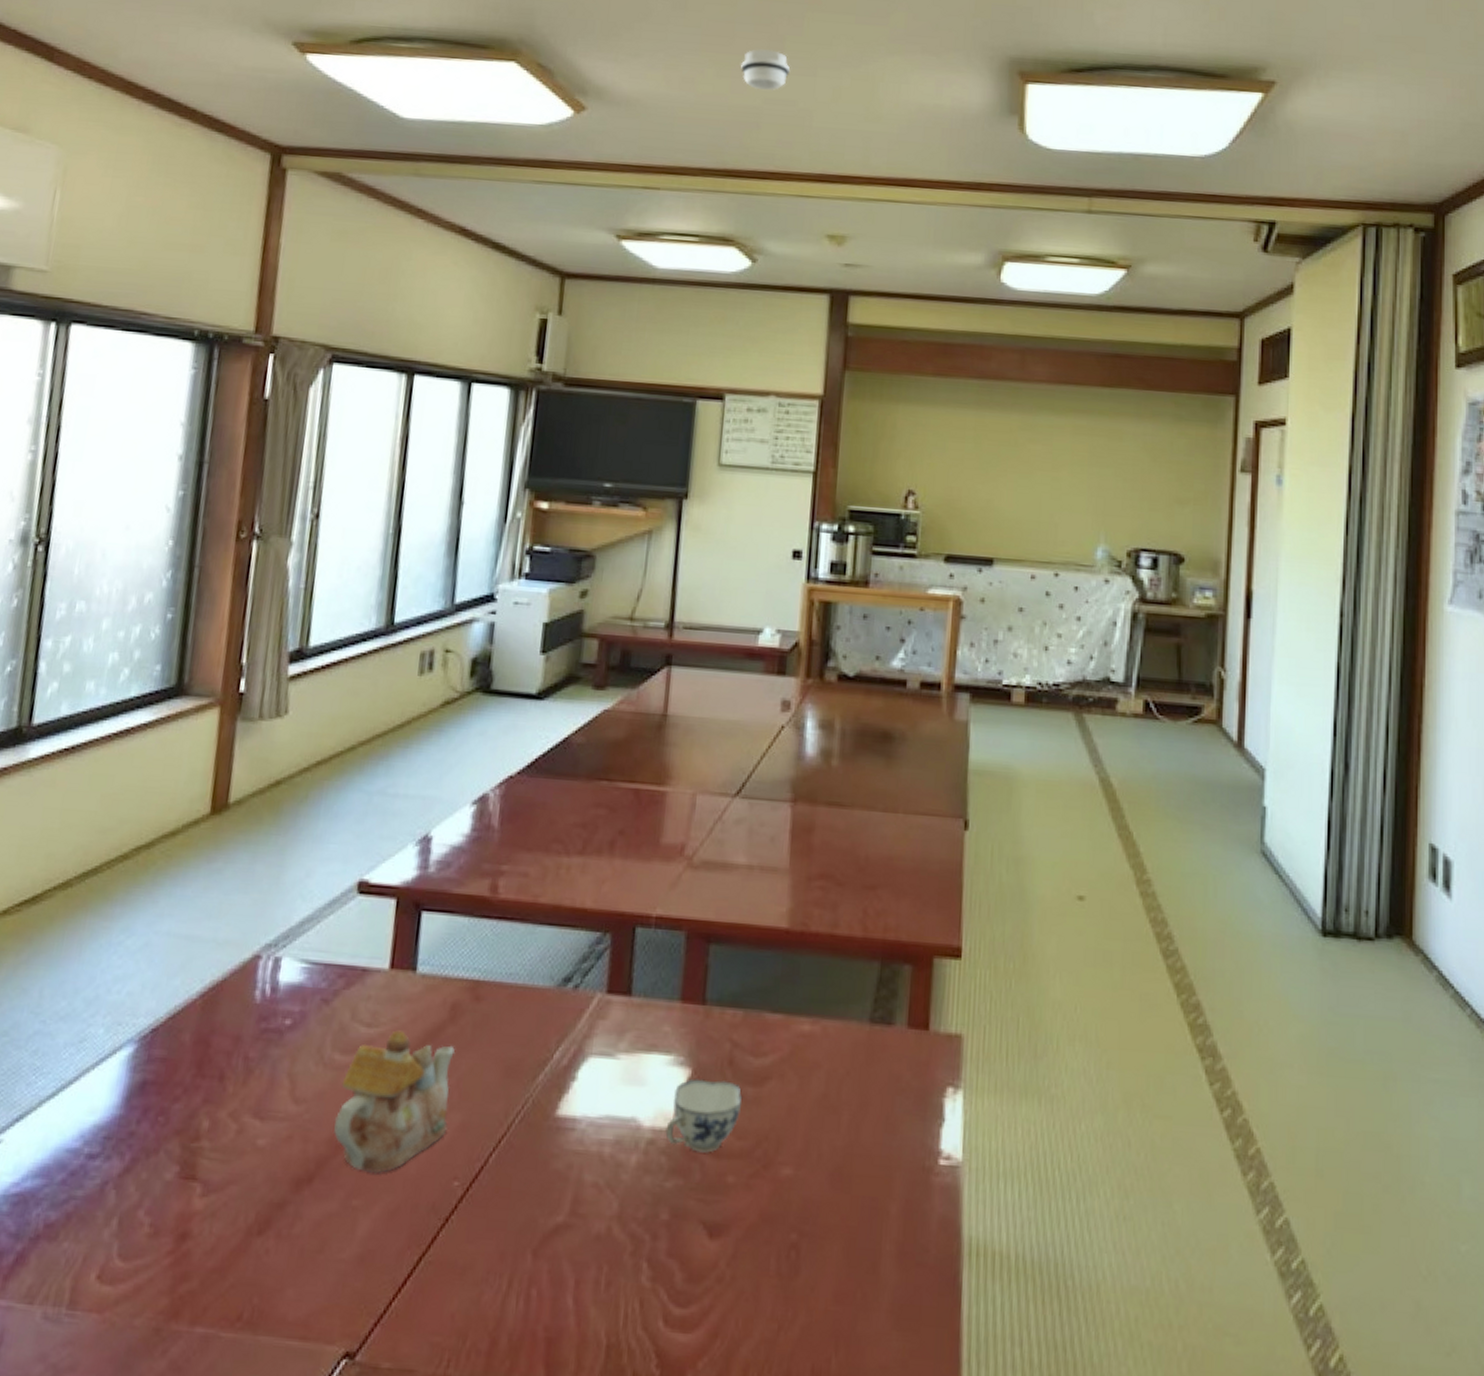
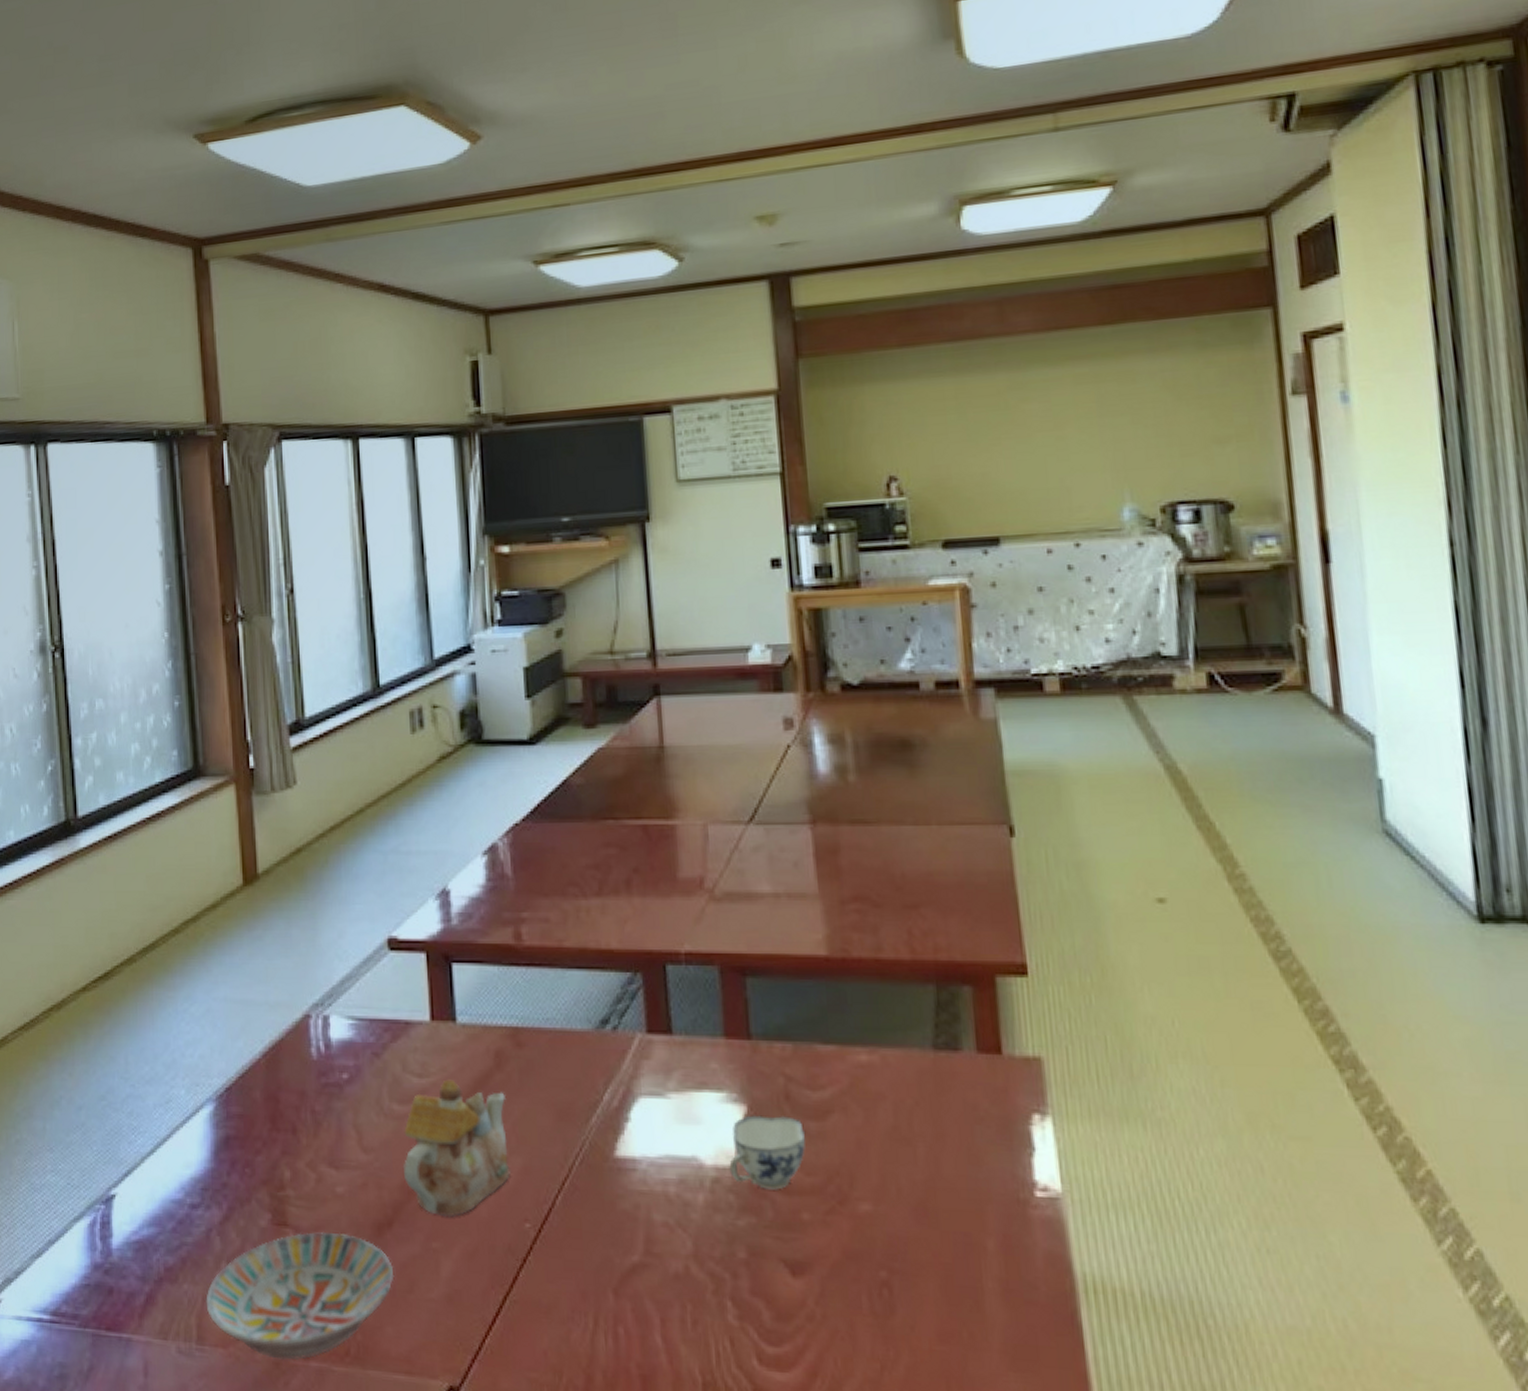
bowl: none [86,1186,306,1326] -> present [206,1231,395,1360]
smoke detector: present [741,49,790,91] -> none [634,30,687,78]

